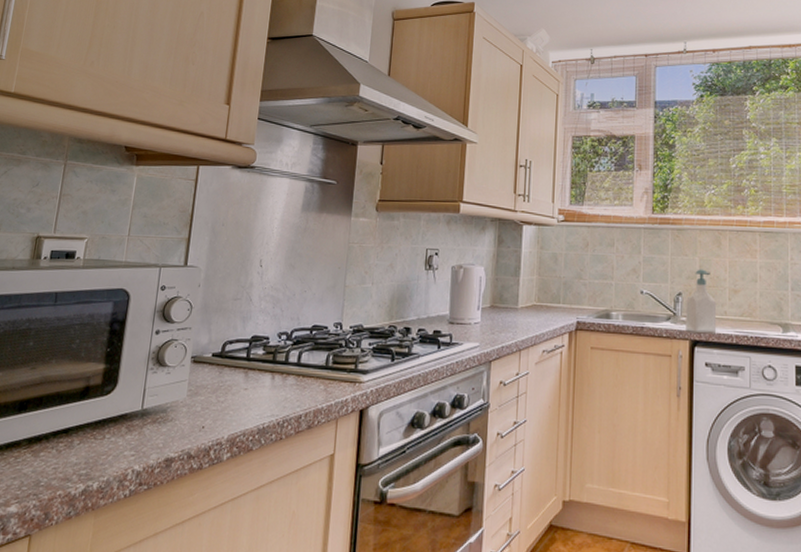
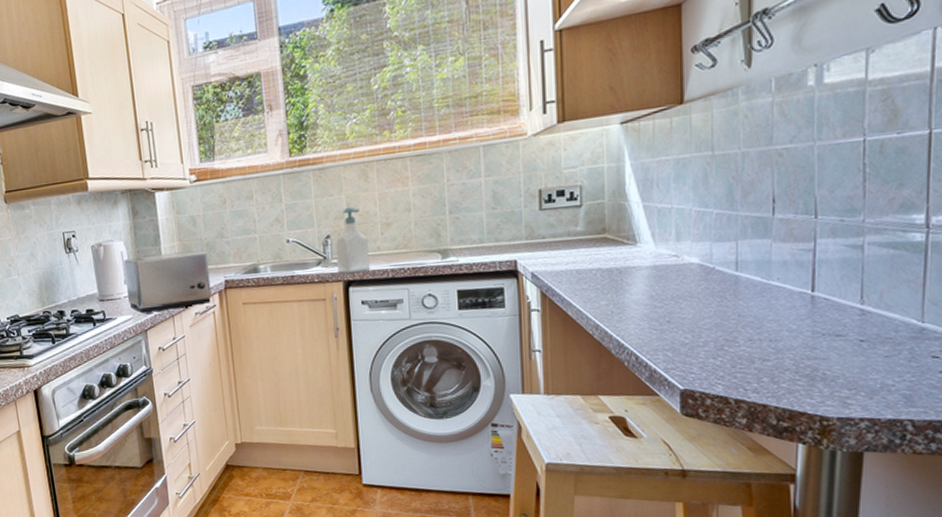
toaster: none [478,284,564,344] -> present [124,250,212,314]

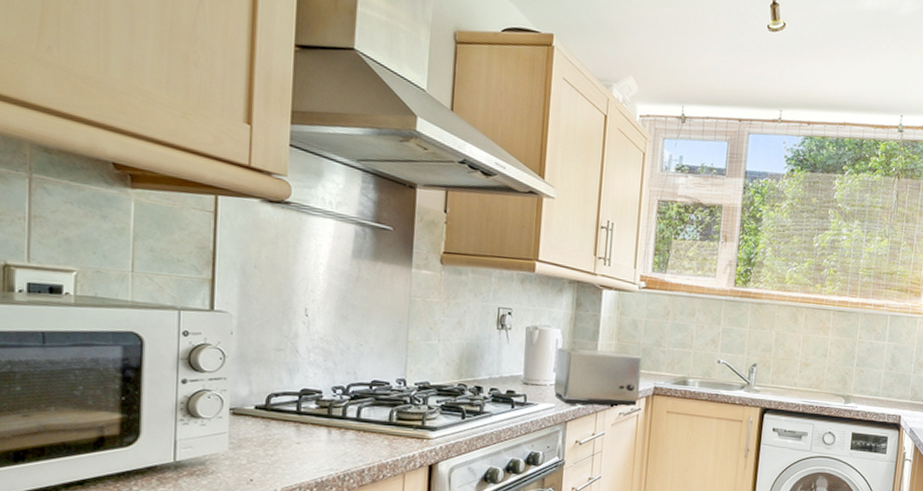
soap bottle: present [336,206,371,275] -> none [758,342,788,403]

